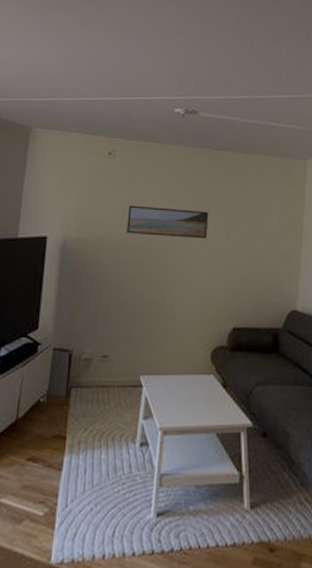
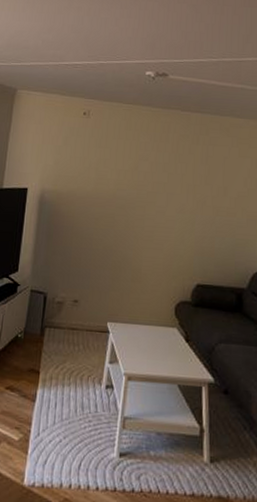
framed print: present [127,205,208,239] -> none [98,162,175,197]

